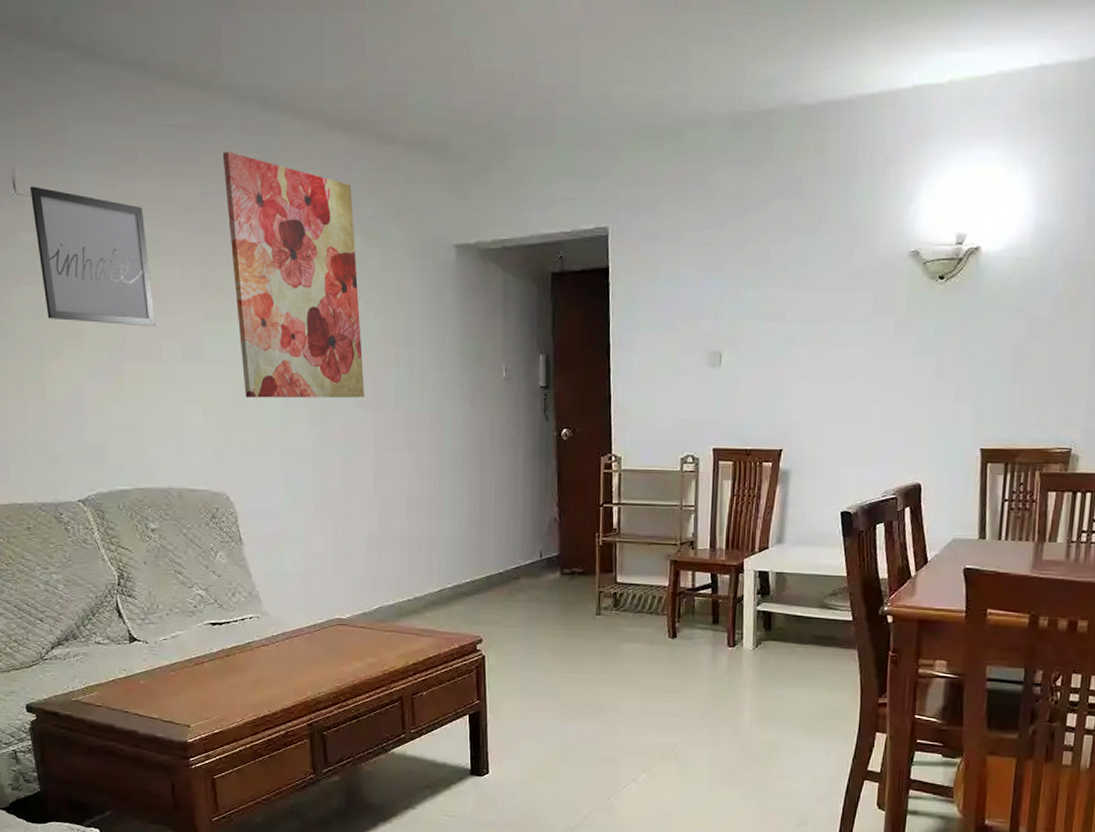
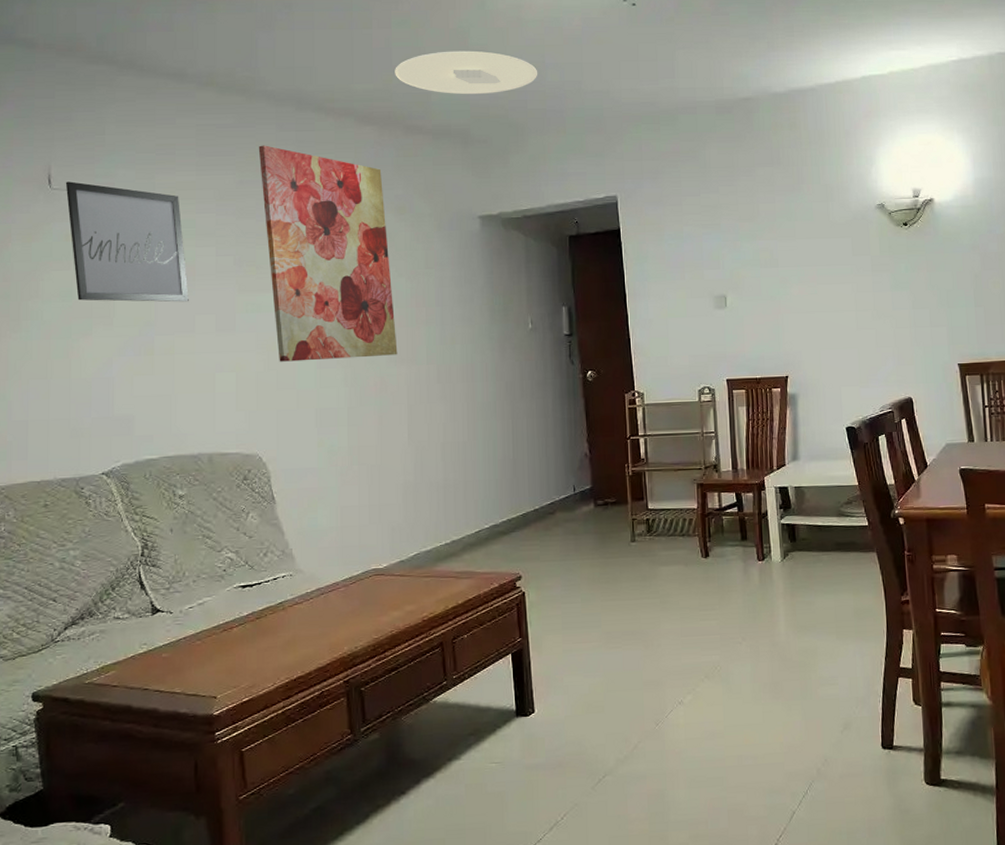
ceiling light: none [368,41,528,97] -> present [395,50,538,95]

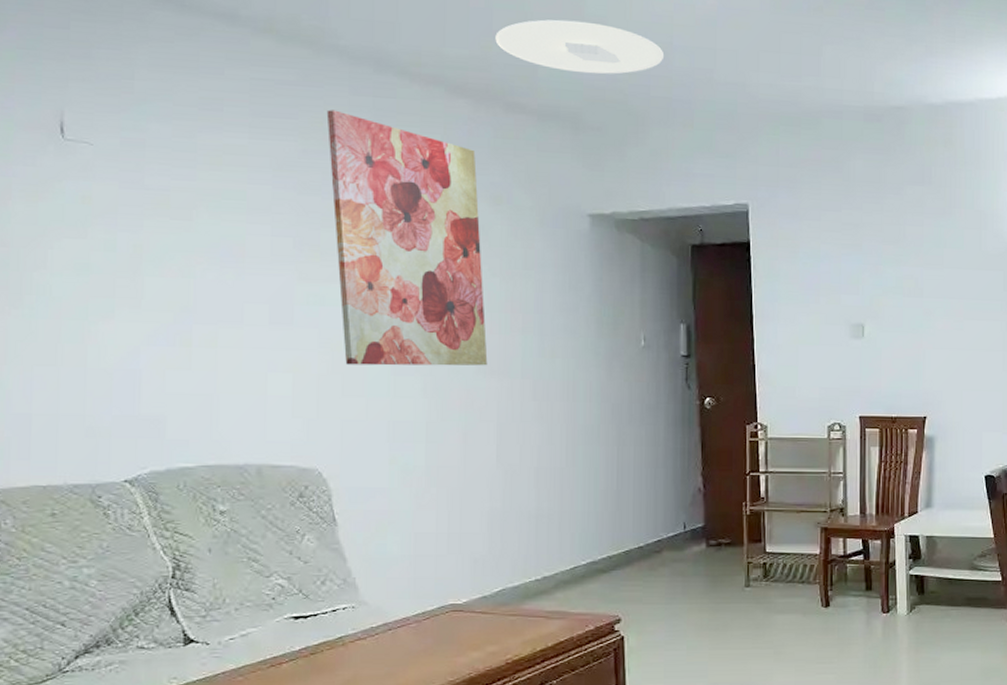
wall art: present [65,181,189,302] -> none [82,132,237,288]

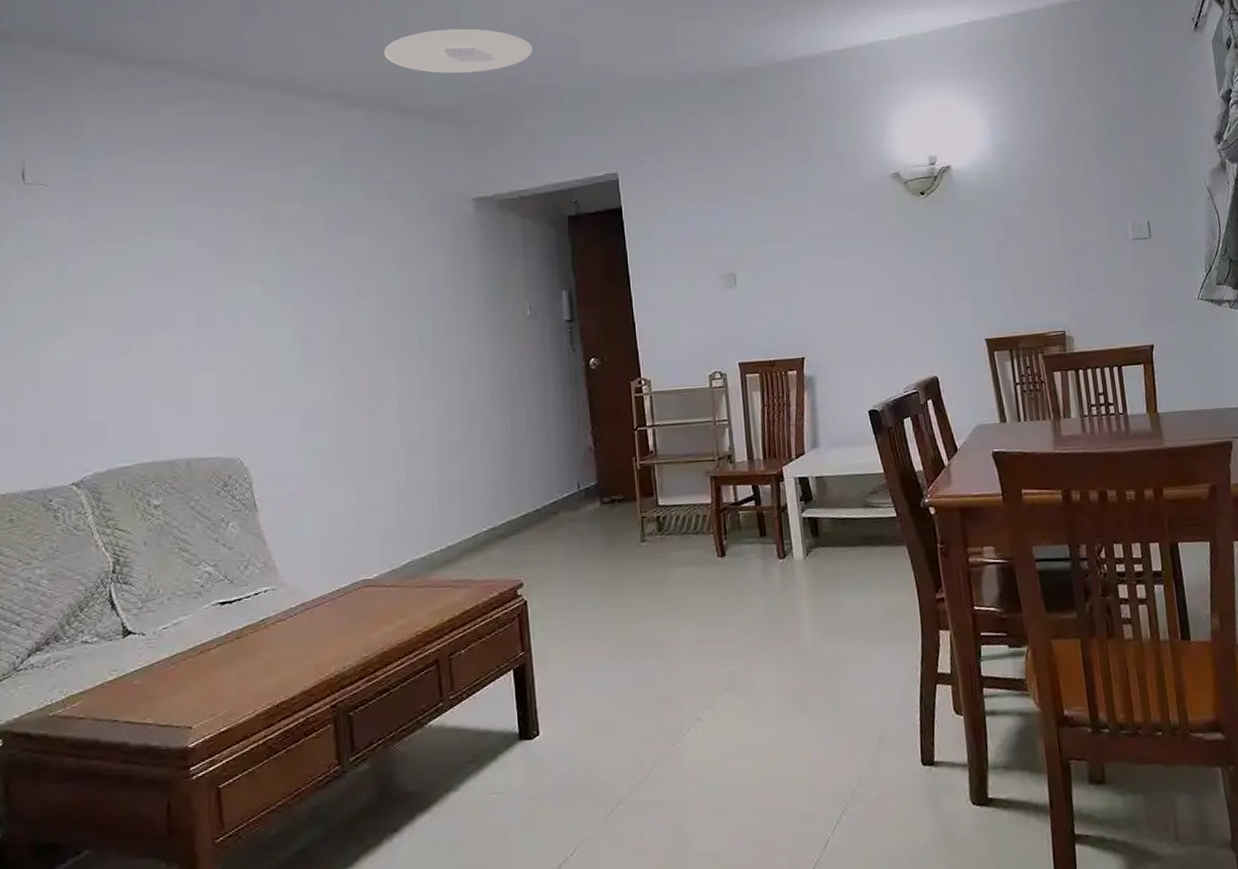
wall art: present [326,109,488,366] -> none [242,132,388,359]

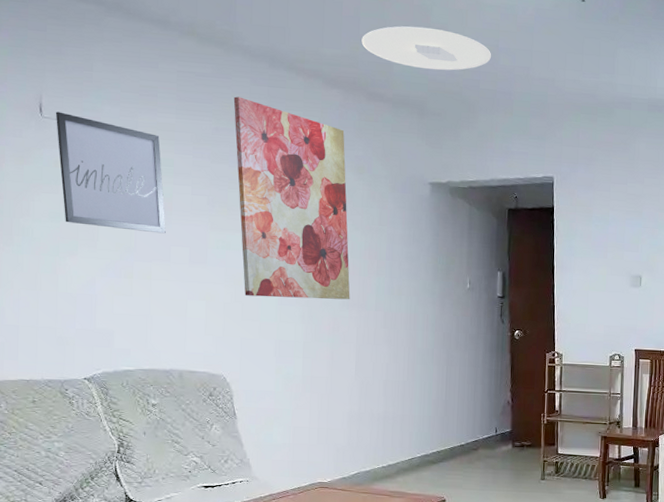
wall art: none [39,175,167,300] -> present [55,111,166,234]
wall art: none [242,132,388,359] -> present [233,96,350,300]

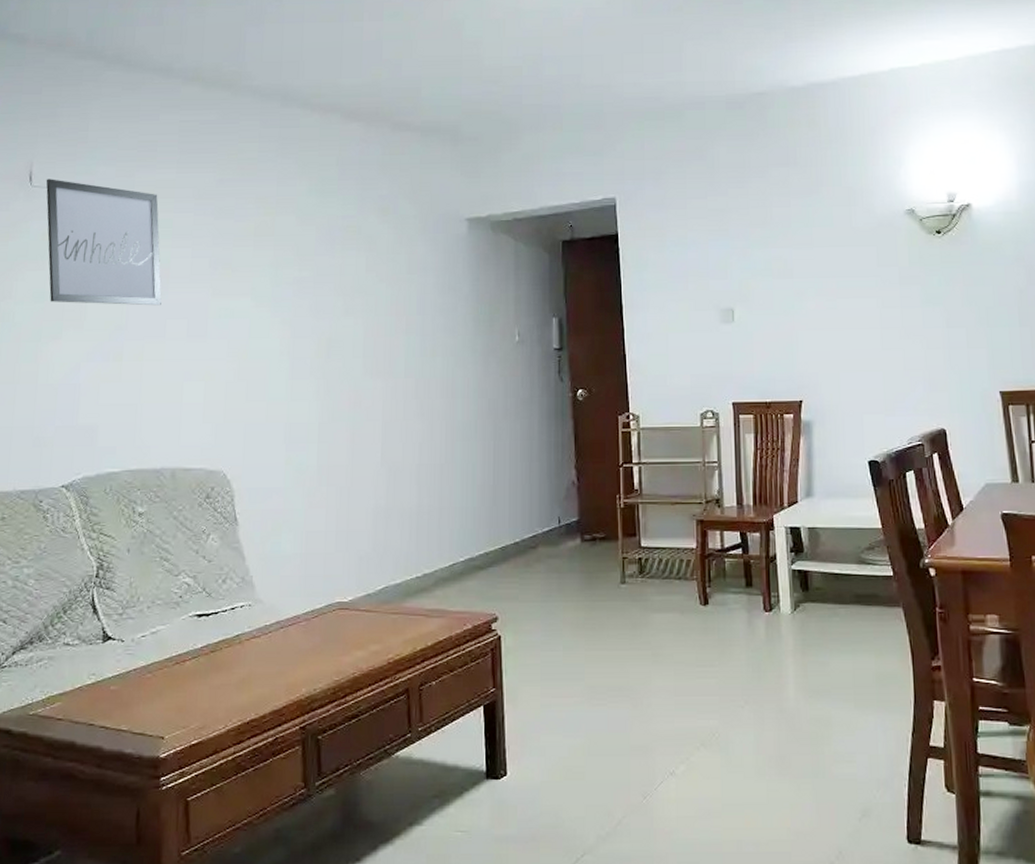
wall art: present [233,96,350,300] -> none [240,142,374,372]
ceiling light: present [361,26,492,71] -> none [384,43,535,90]

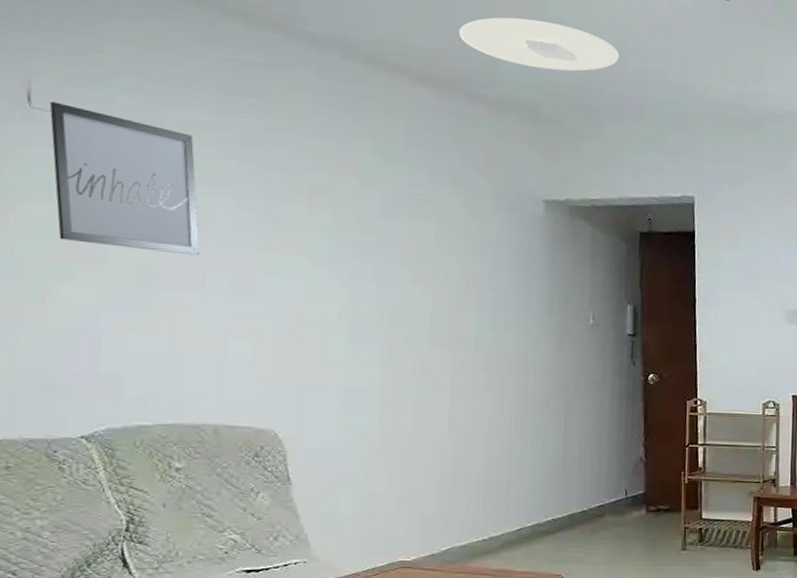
ceiling light: none [384,43,535,90] -> present [459,17,620,72]

